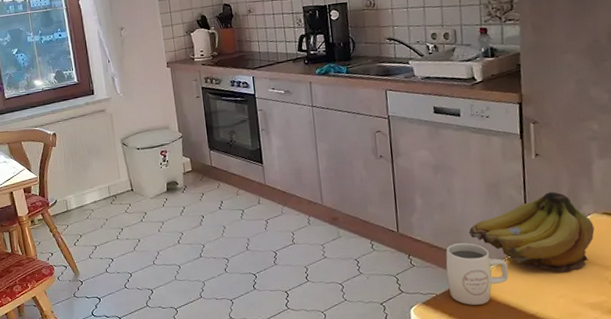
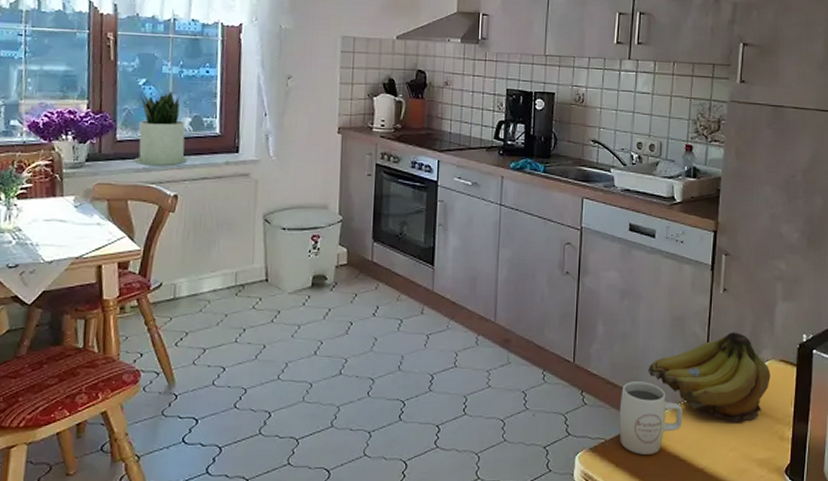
planter: none [15,55,59,115] -> present [134,91,189,167]

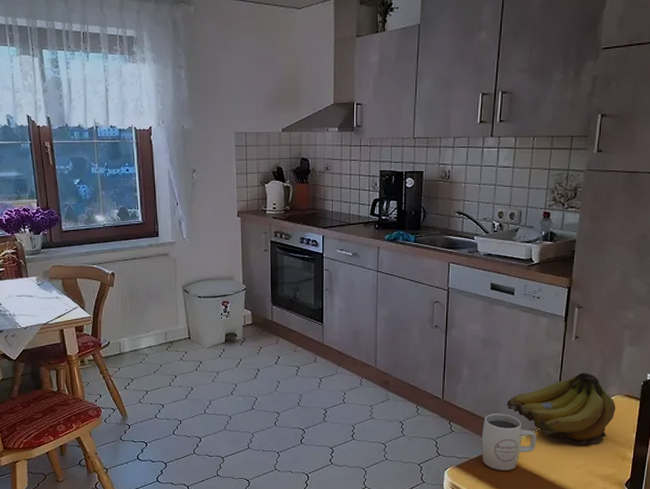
planter: present [134,91,189,167] -> none [76,188,120,250]

